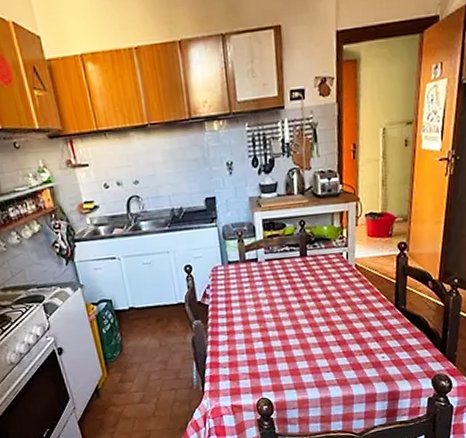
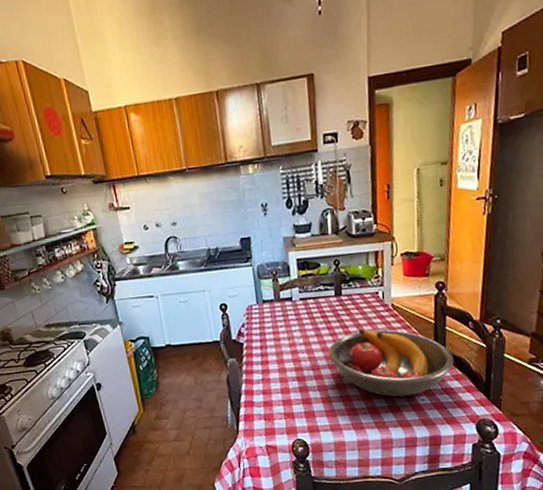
fruit bowl: none [292,288,414,355] -> present [328,328,454,397]

